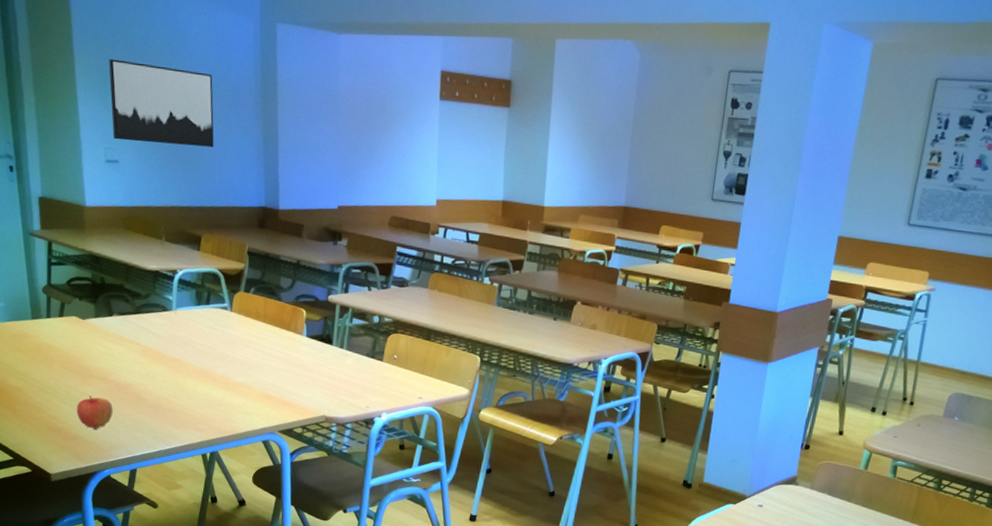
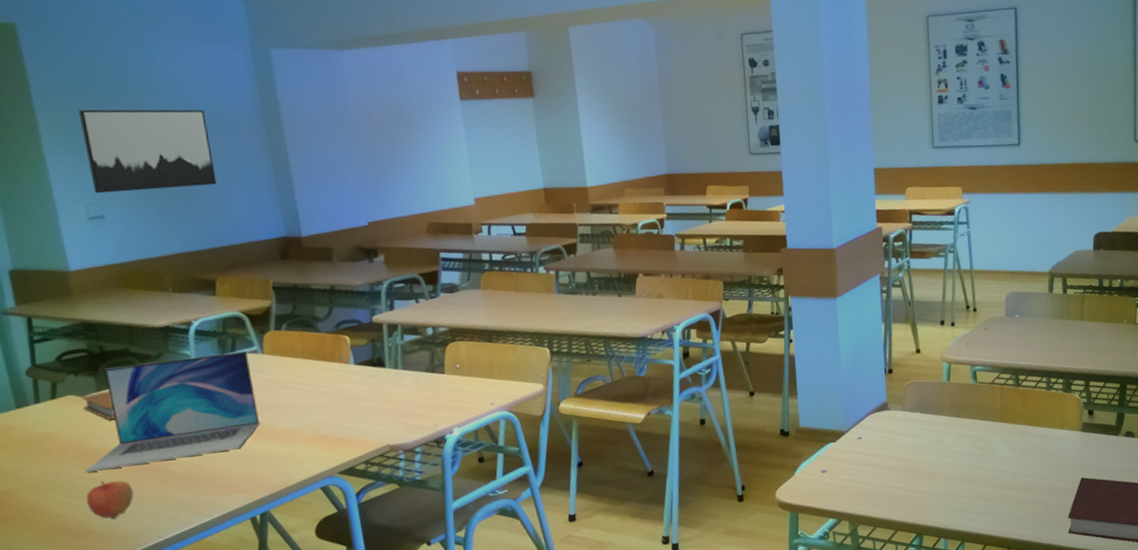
laptop: none [79,298,221,392] -> present [86,351,260,472]
notebook: none [82,318,107,344] -> present [82,390,116,420]

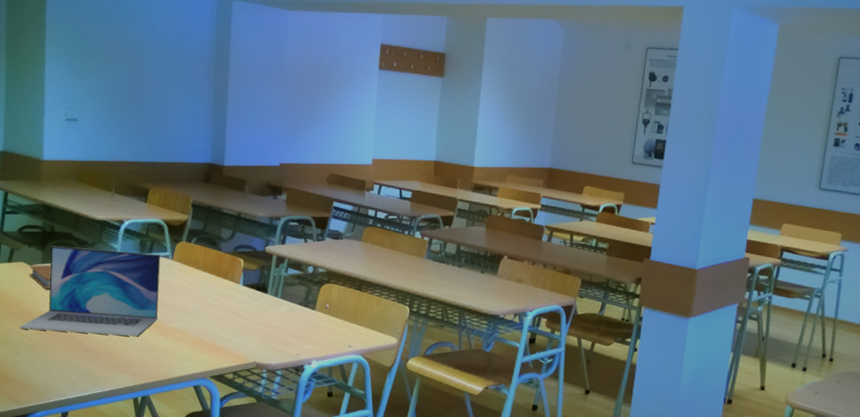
wall art: present [79,109,217,194] -> none [74,29,171,109]
apple: present [86,480,134,519] -> none [14,338,51,372]

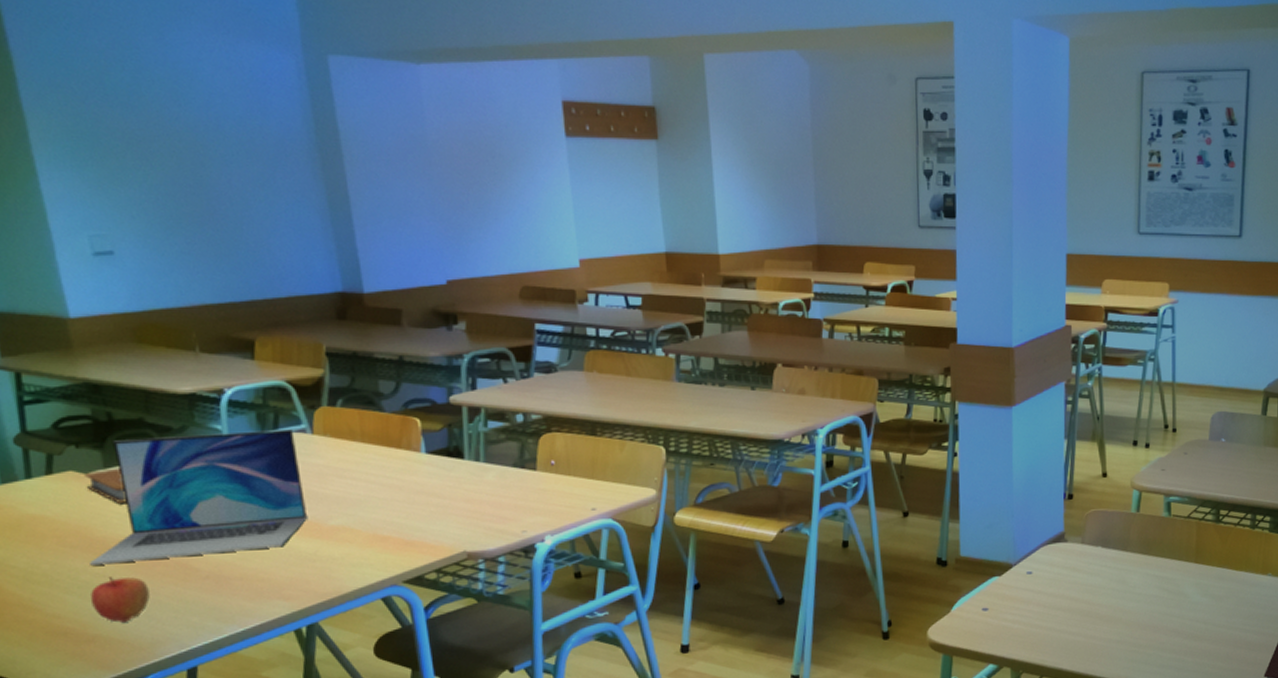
apple: none [14,338,51,372] -> present [90,577,150,622]

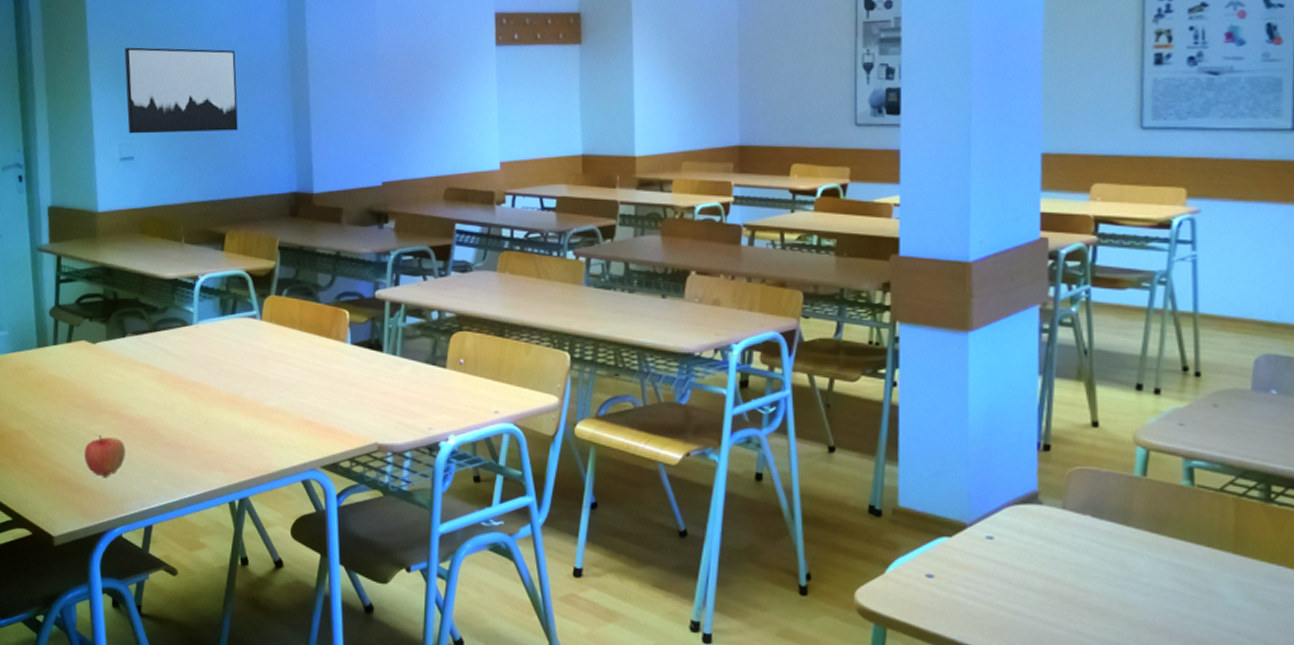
wall art: none [81,116,257,224] -> present [124,47,238,134]
notebook: present [85,468,128,503] -> none [92,340,119,371]
laptop: present [90,429,308,565] -> none [87,314,250,424]

